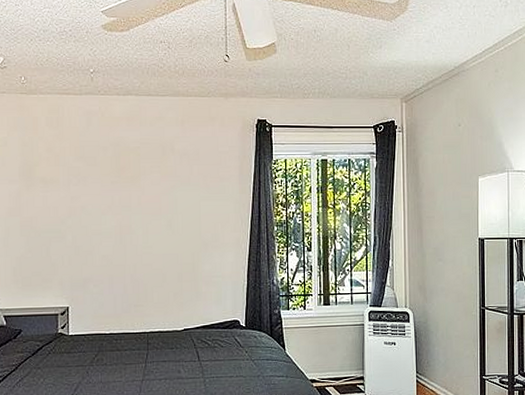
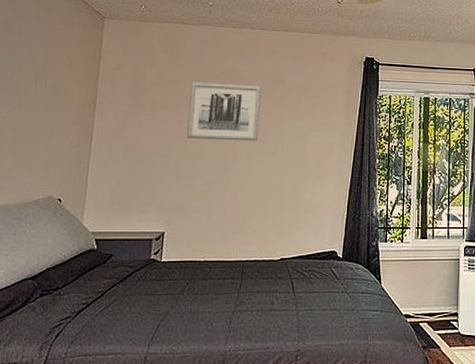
wall art: none [80,155,153,214] -> present [186,82,262,141]

